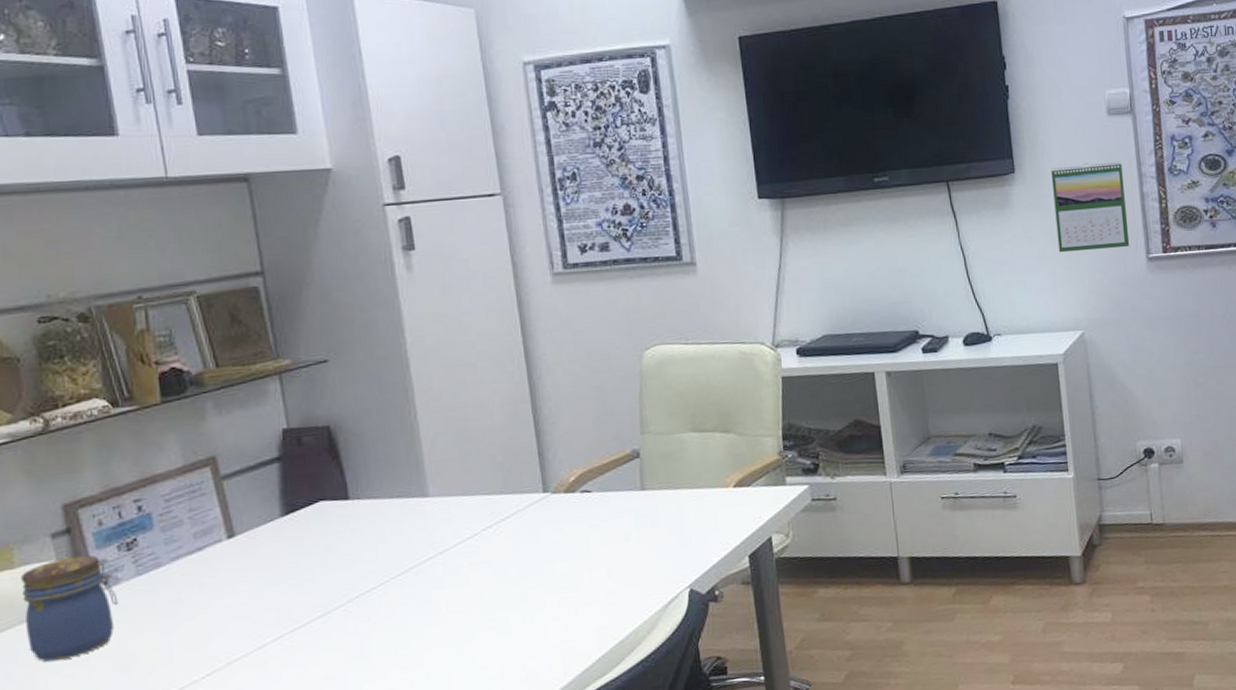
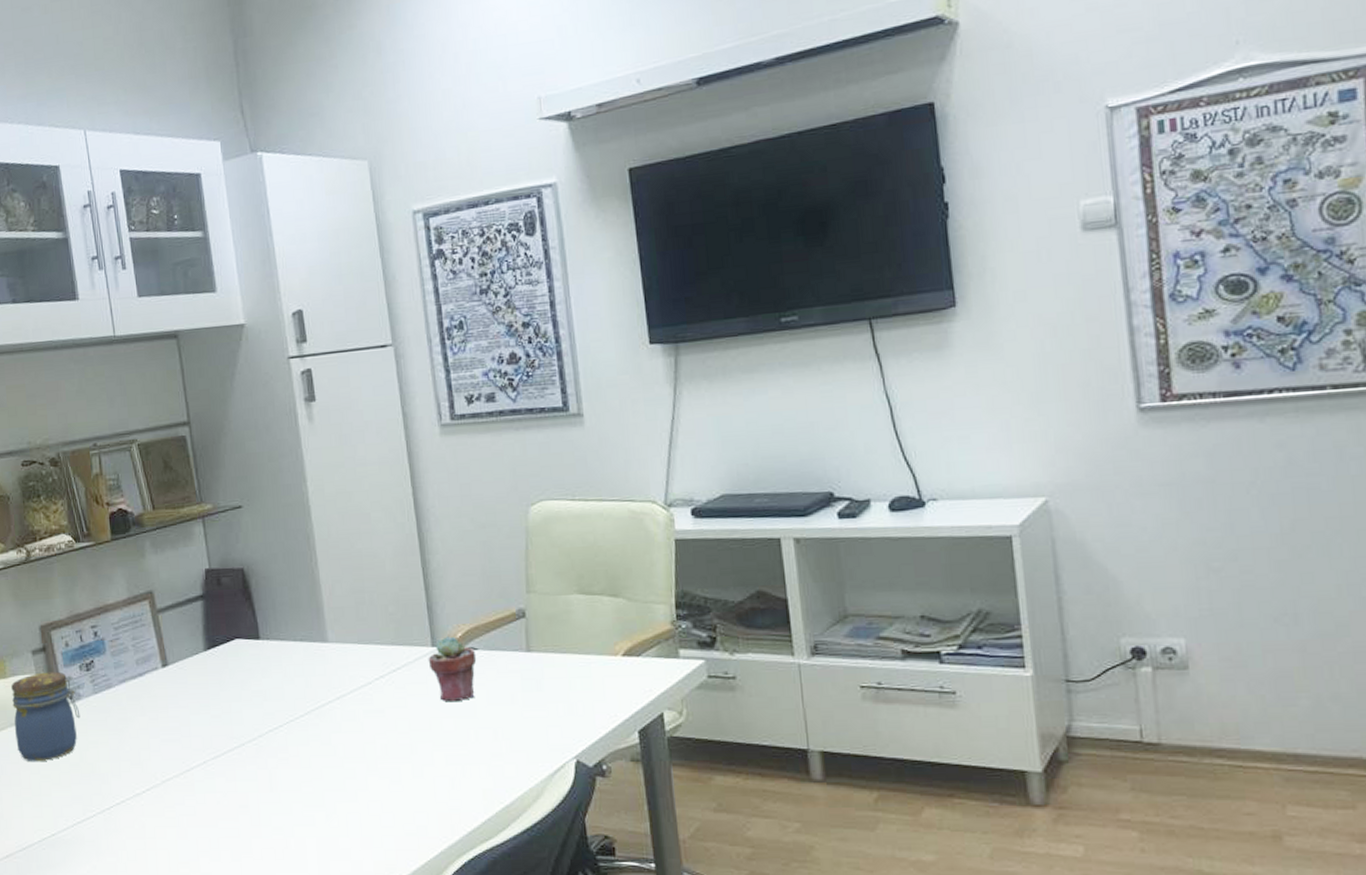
potted succulent: none [539,481,591,546] -> present [428,636,477,701]
calendar: present [1050,161,1130,253] -> none [1003,287,1113,402]

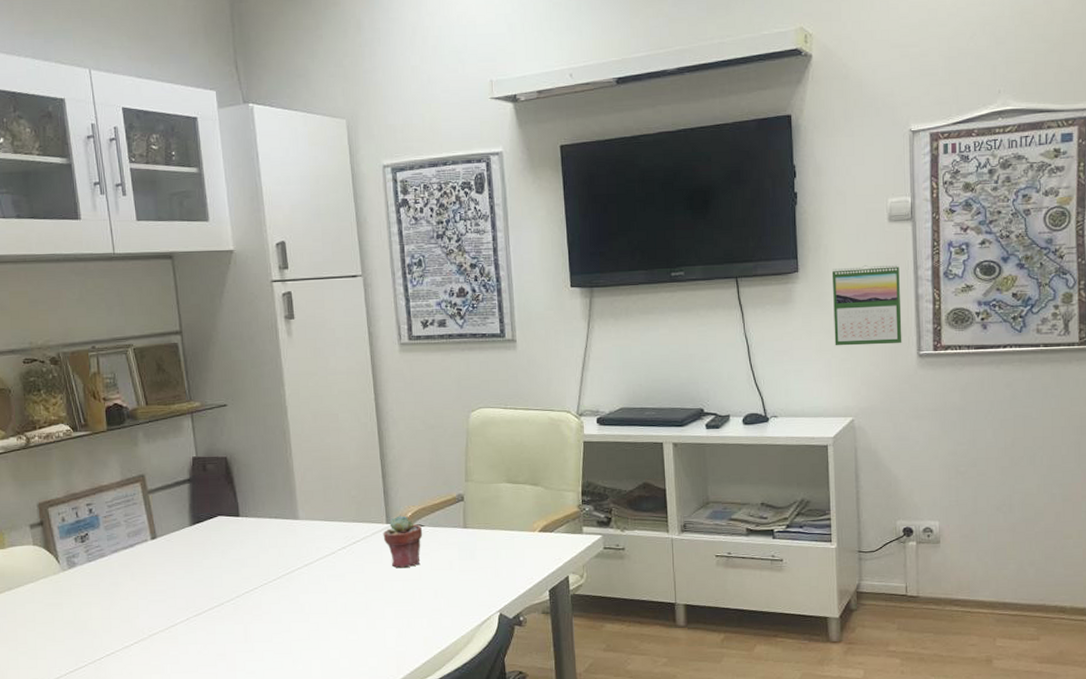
jar: present [11,671,81,761] -> none [9,543,75,620]
calendar: none [1003,287,1113,402] -> present [831,264,902,346]

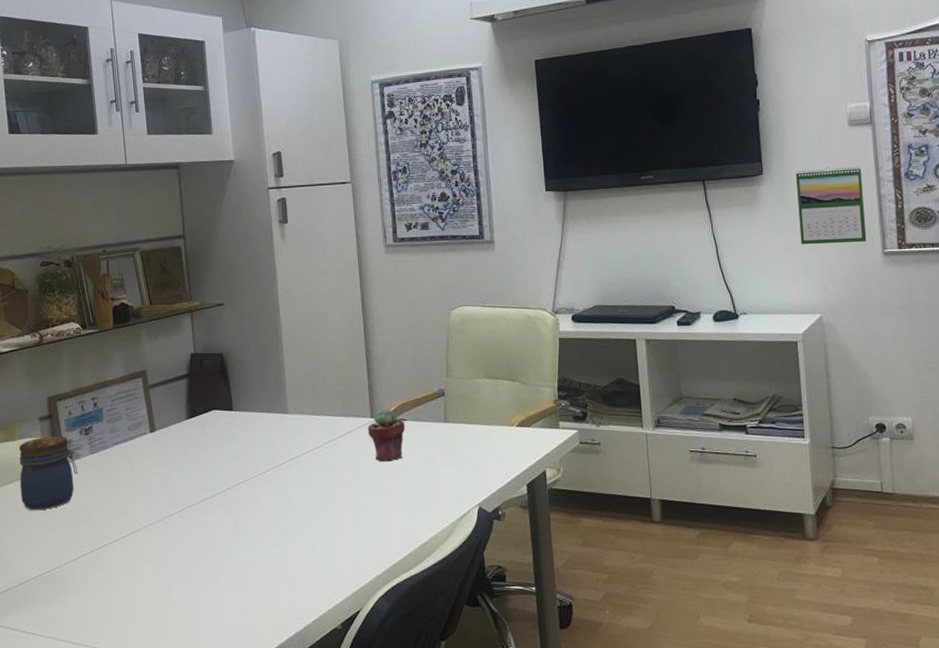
jar: none [9,543,75,620] -> present [19,435,78,510]

